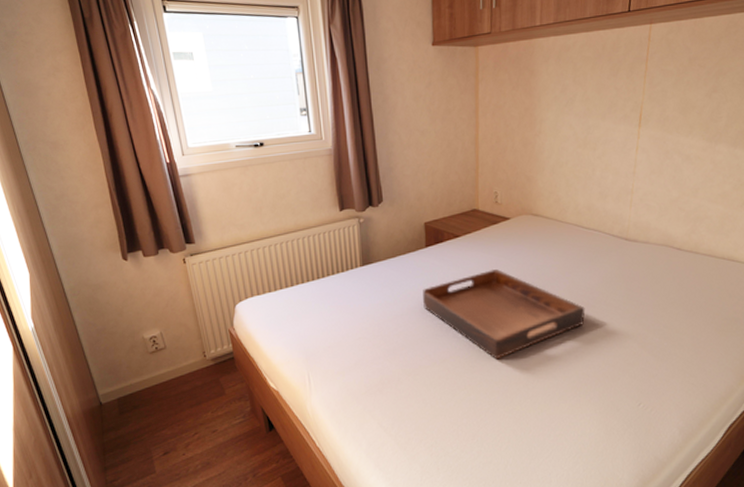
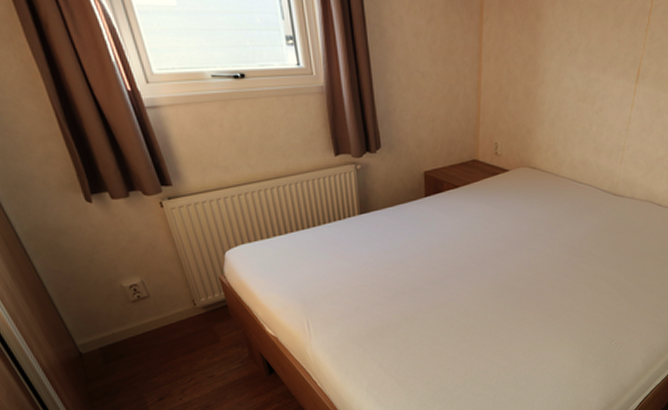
serving tray: present [423,269,586,360] -> none [422,220,573,305]

